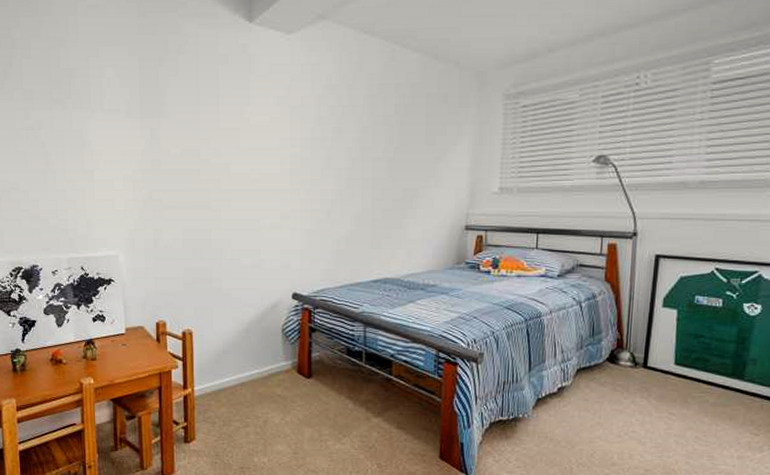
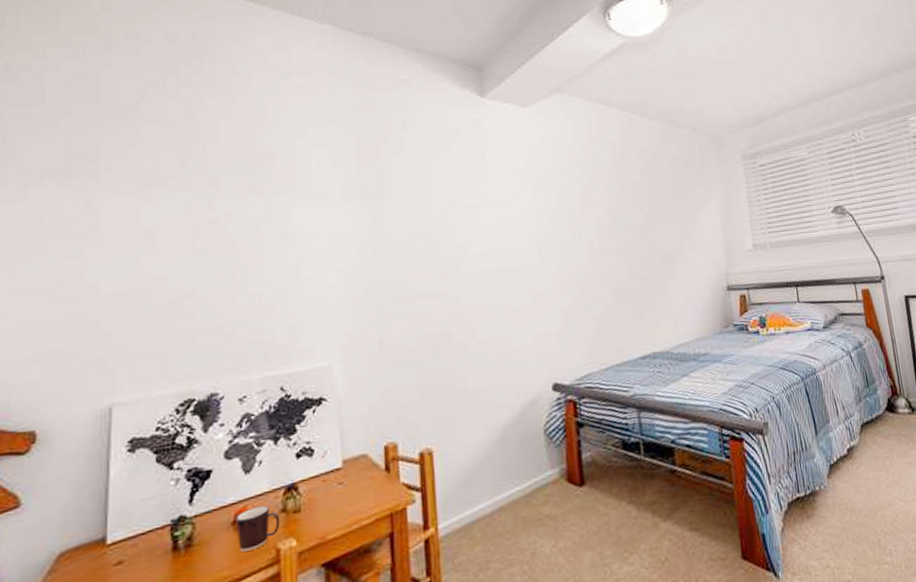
mug: none [53,351,83,381] -> present [236,505,280,553]

